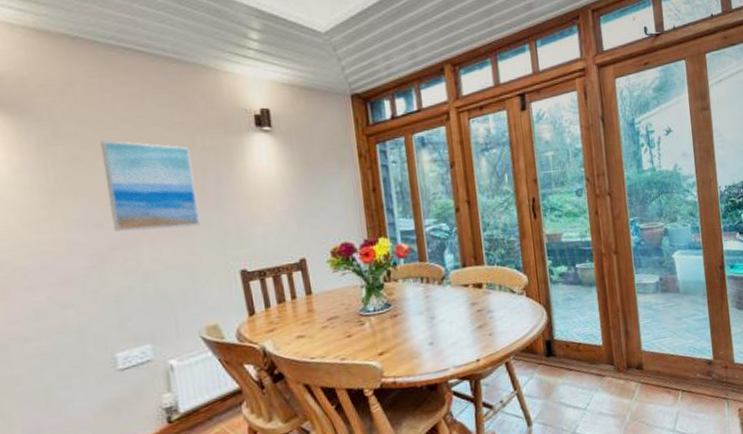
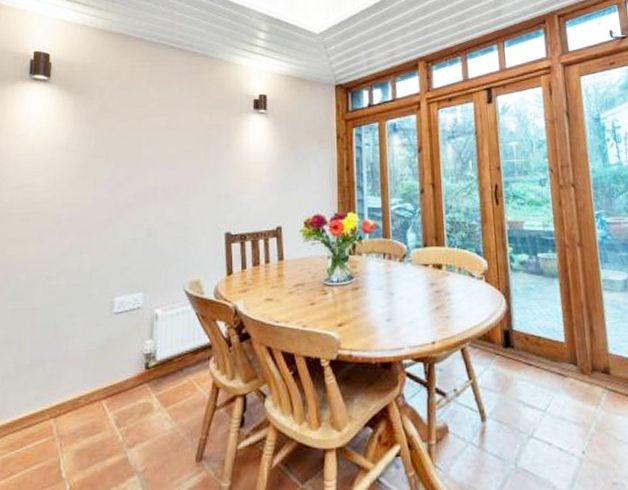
wall art: present [100,140,201,232] -> none [131,116,200,192]

